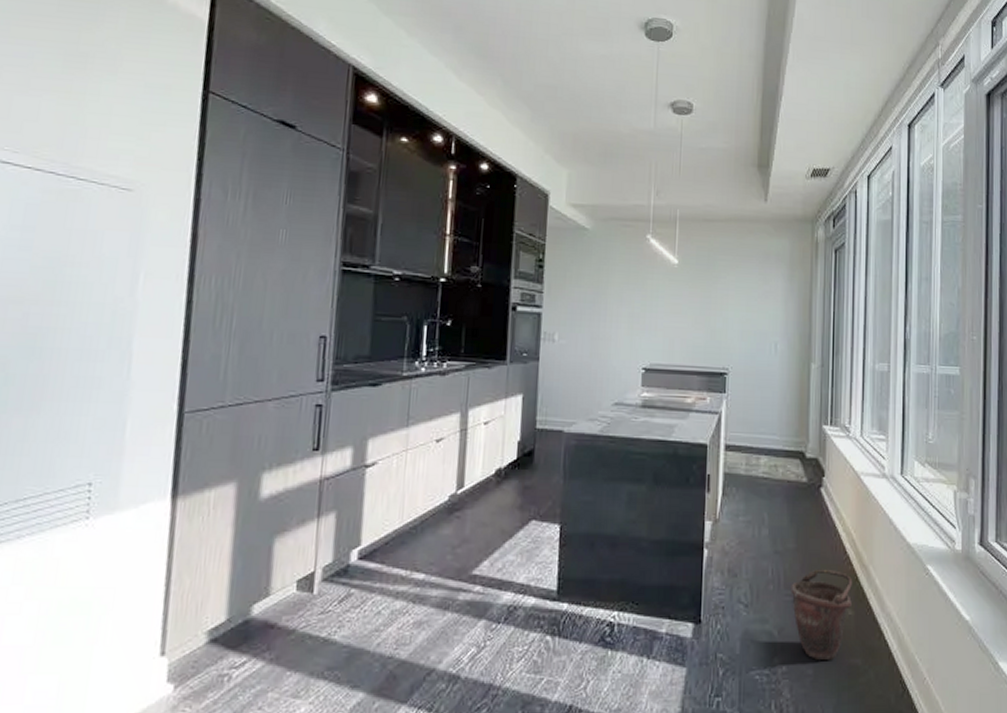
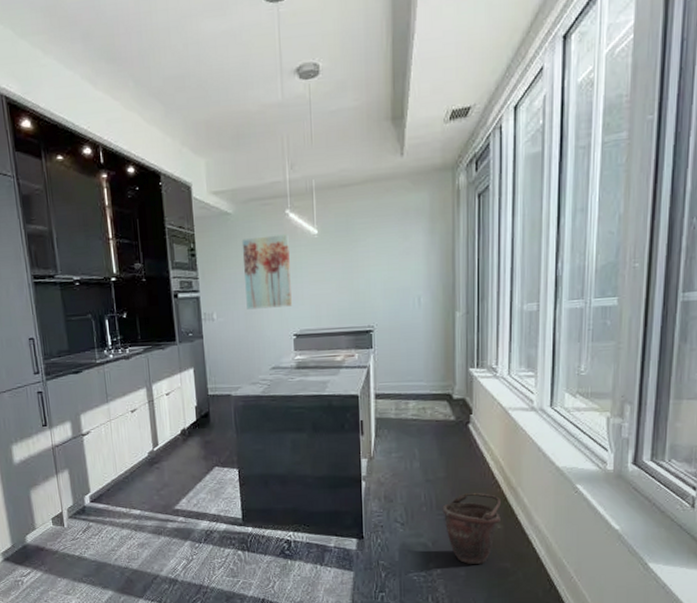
wall art: none [594,258,647,337] -> present [241,234,292,310]

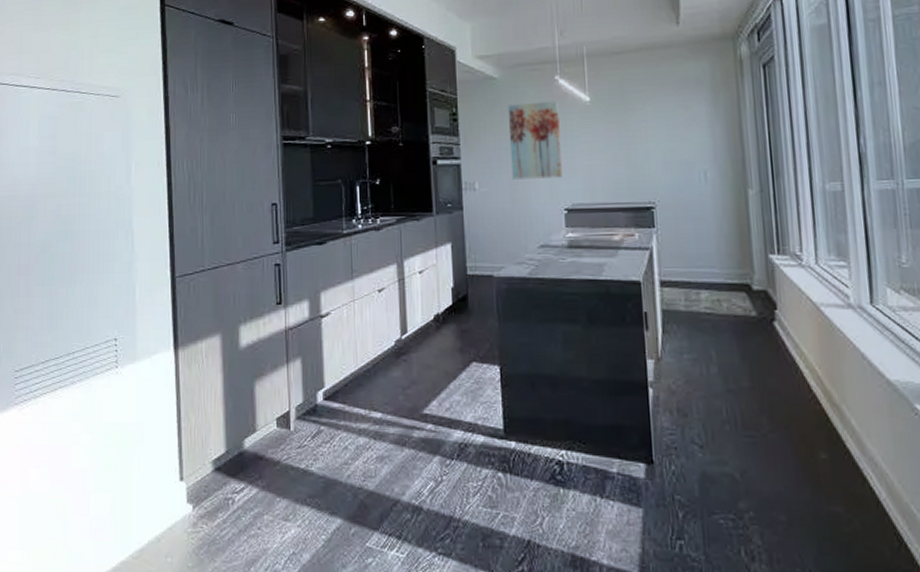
bucket: present [442,492,501,564] -> none [749,408,825,506]

